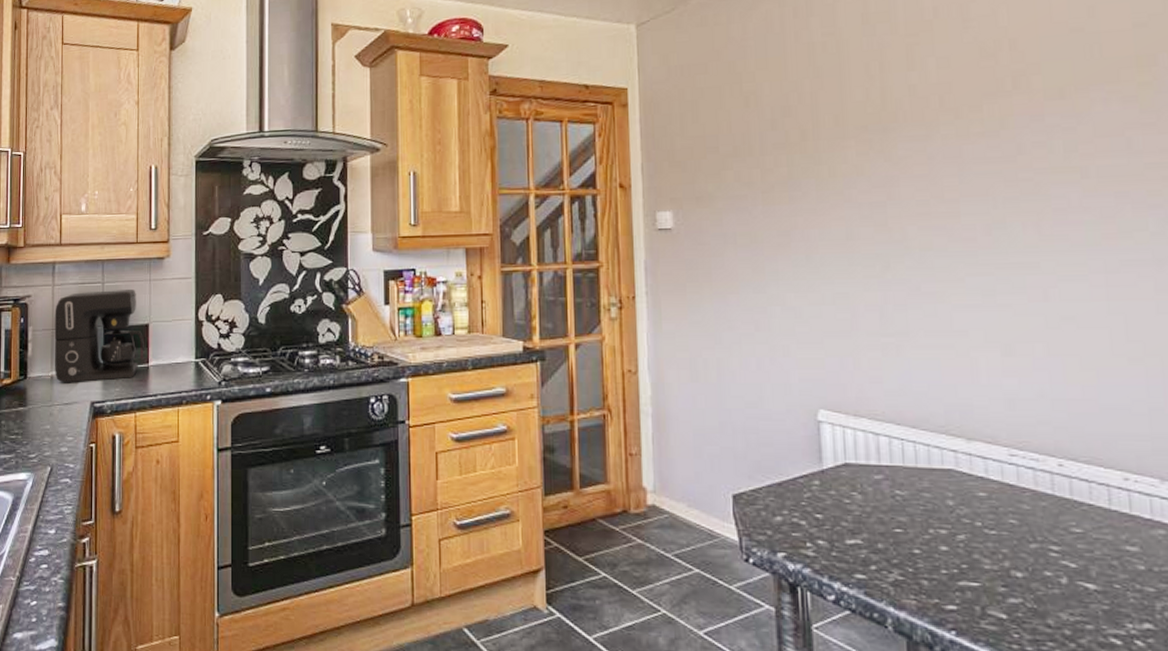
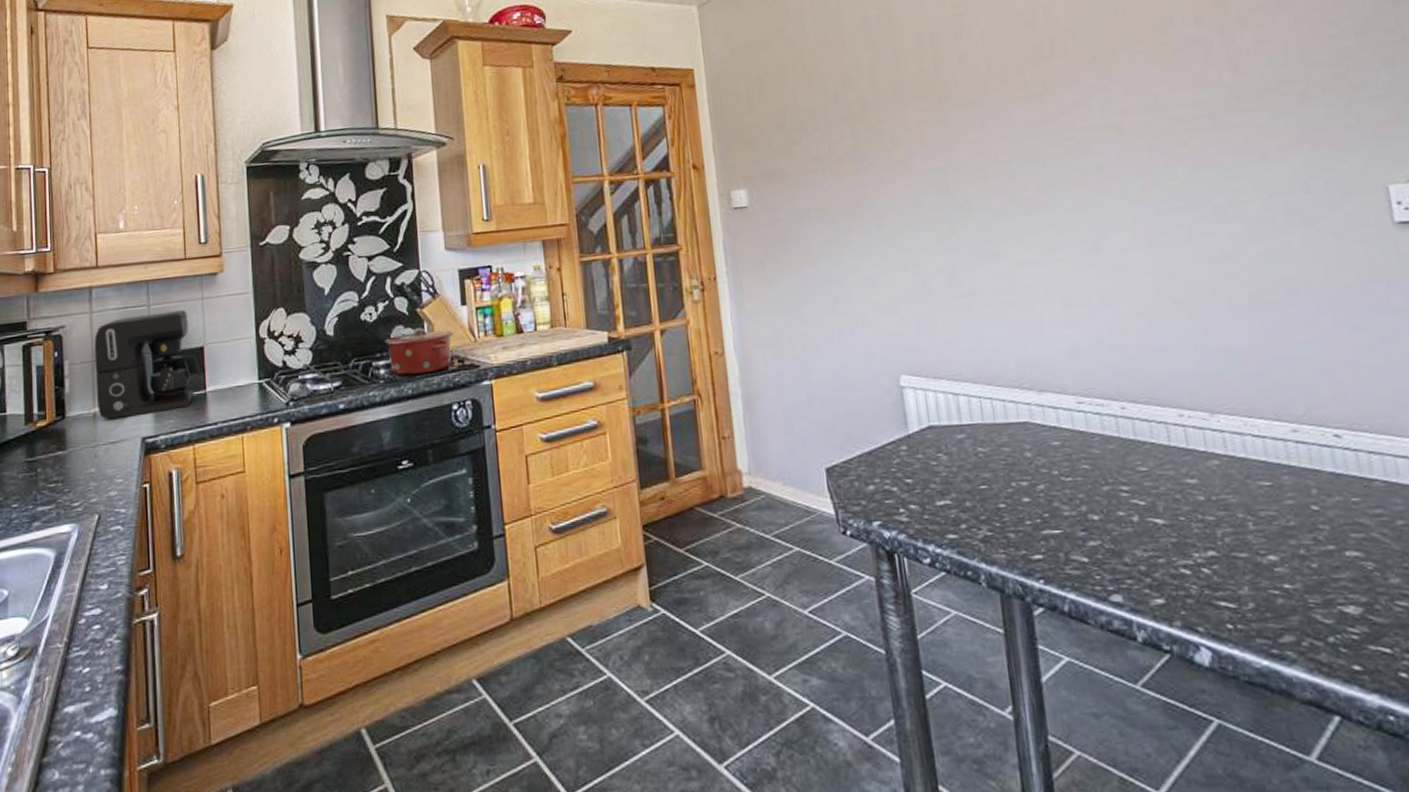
casserole: none [311,323,375,369] -> present [384,327,453,378]

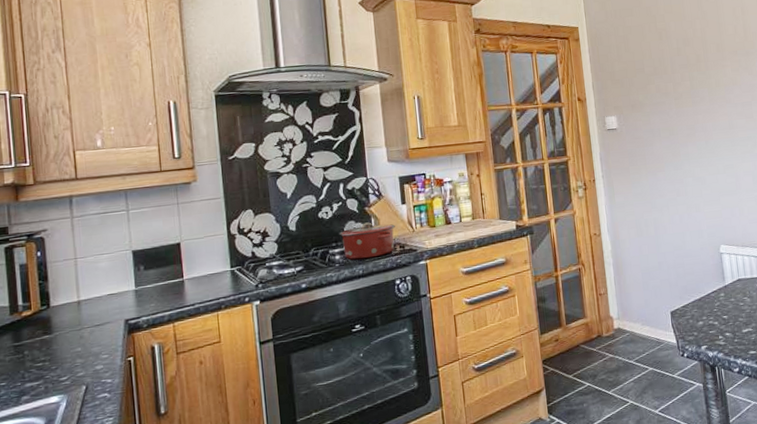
coffee maker: present [94,310,201,420] -> none [76,213,179,307]

